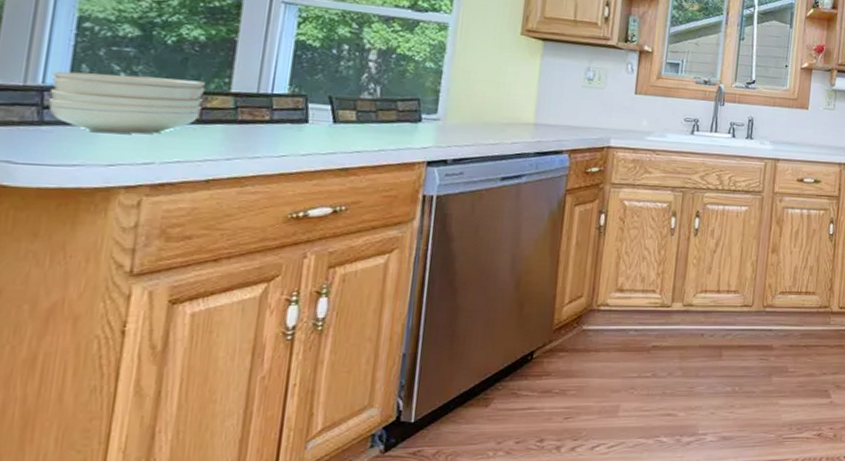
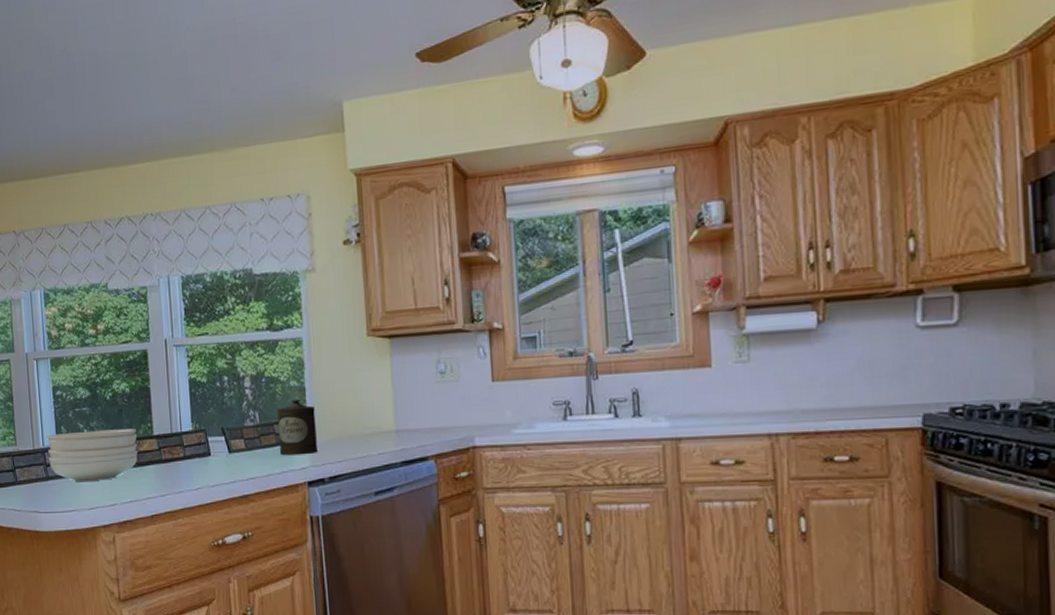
canister: none [399,80,450,136] -> present [276,399,317,456]

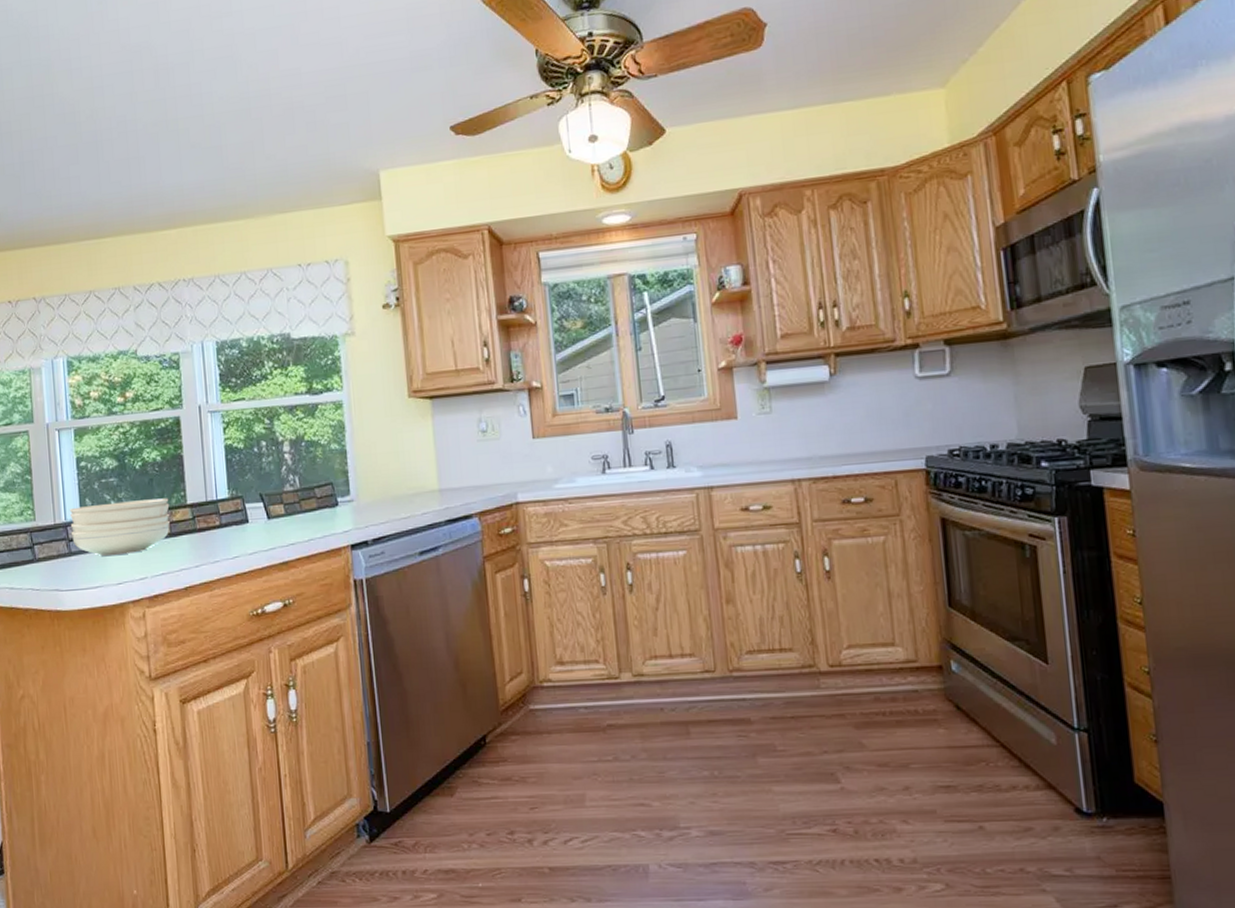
canister: present [276,399,317,456] -> none [317,462,360,520]

